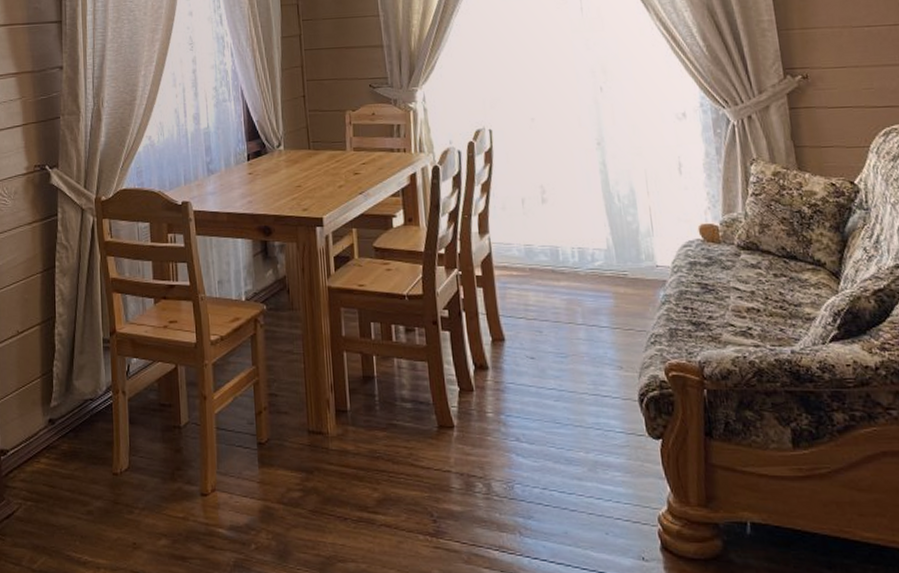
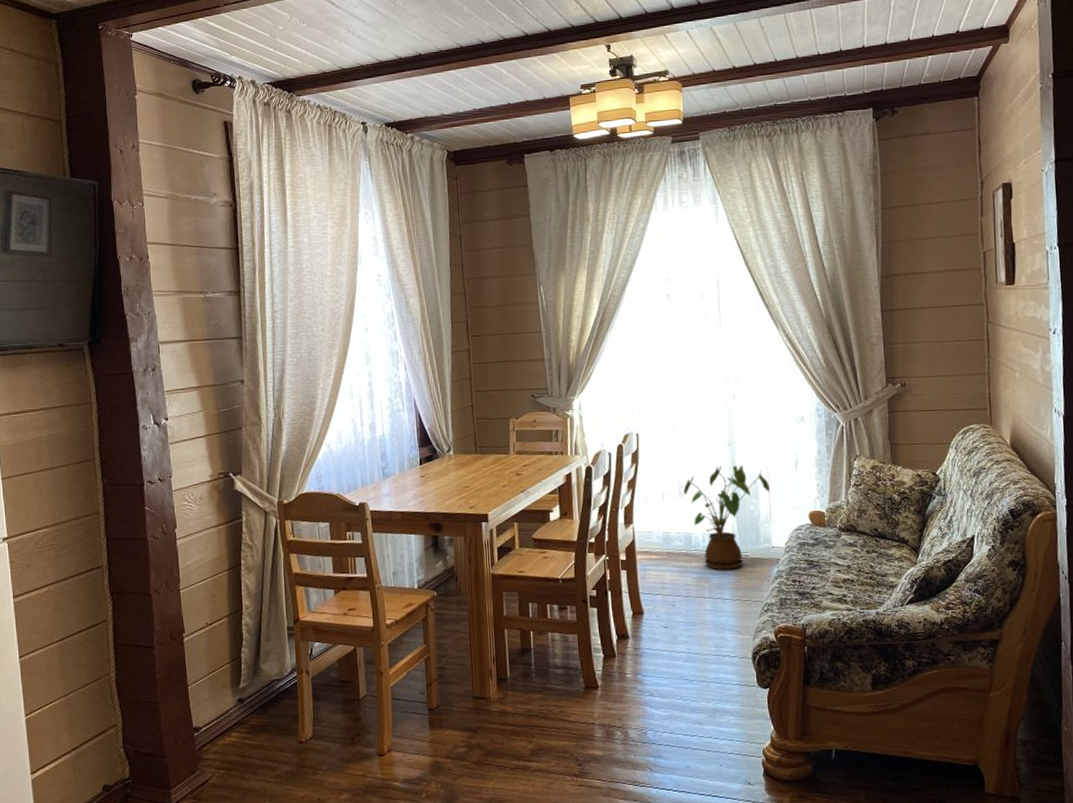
house plant: none [546,168,650,292] -> present [683,465,770,570]

